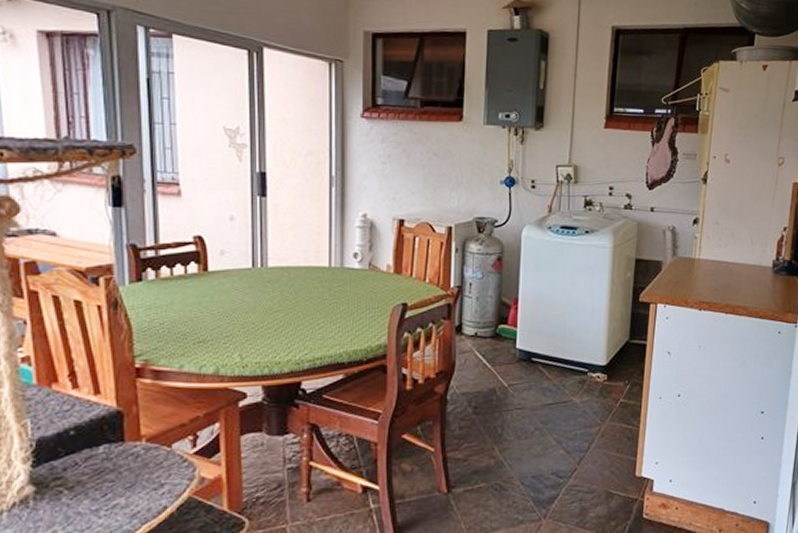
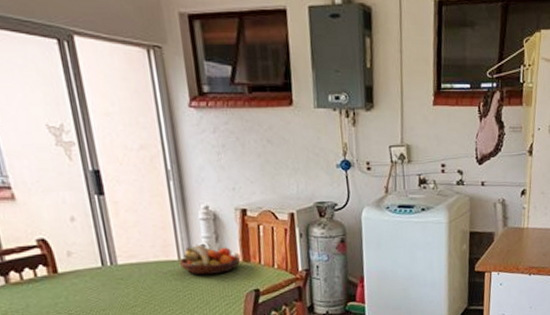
fruit bowl: none [329,253,392,284] -> present [178,245,241,275]

